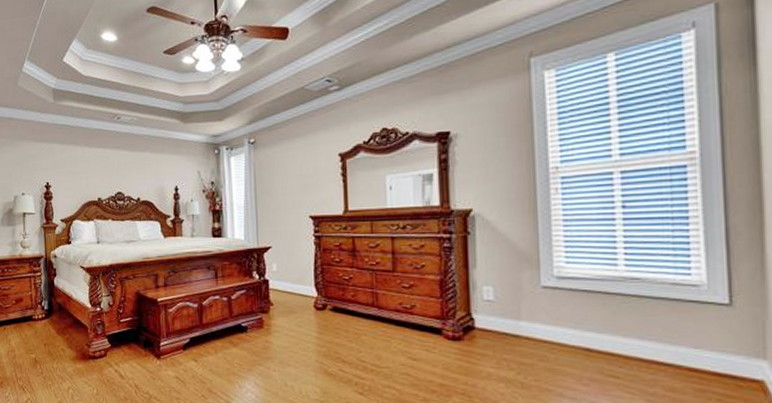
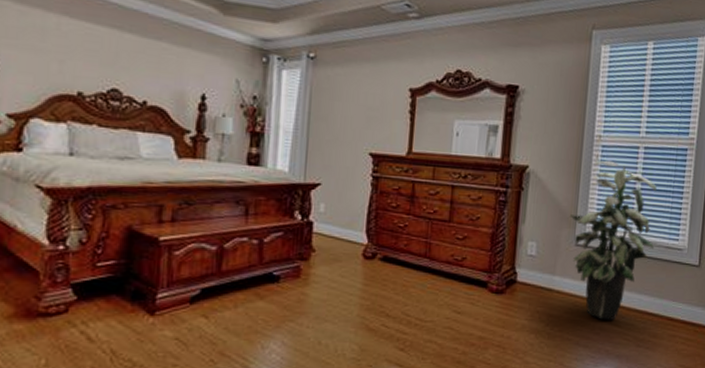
indoor plant: none [531,192,653,370] -> present [570,160,657,320]

